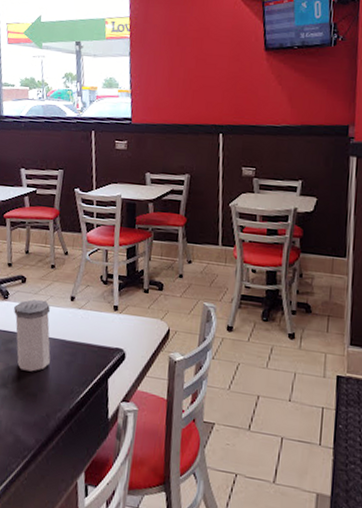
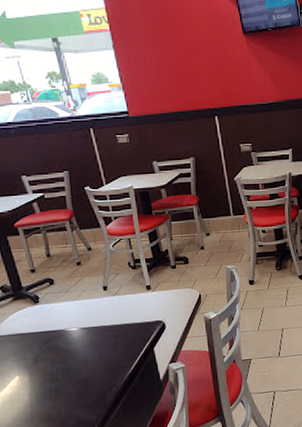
salt shaker: present [14,299,51,372] -> none [47,295,95,362]

